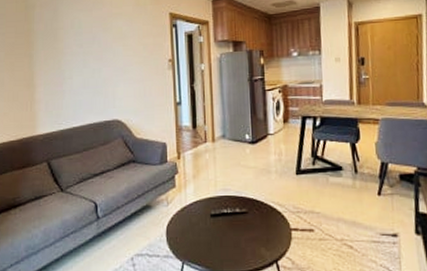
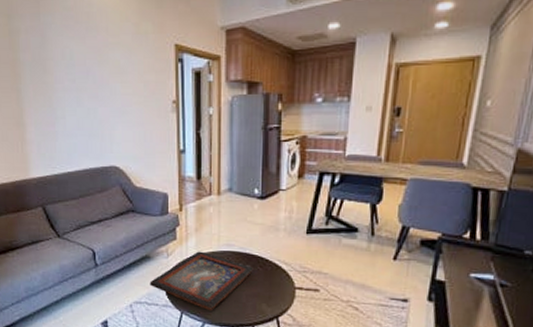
decorative tray: none [150,197,250,260] -> present [149,251,253,311]

